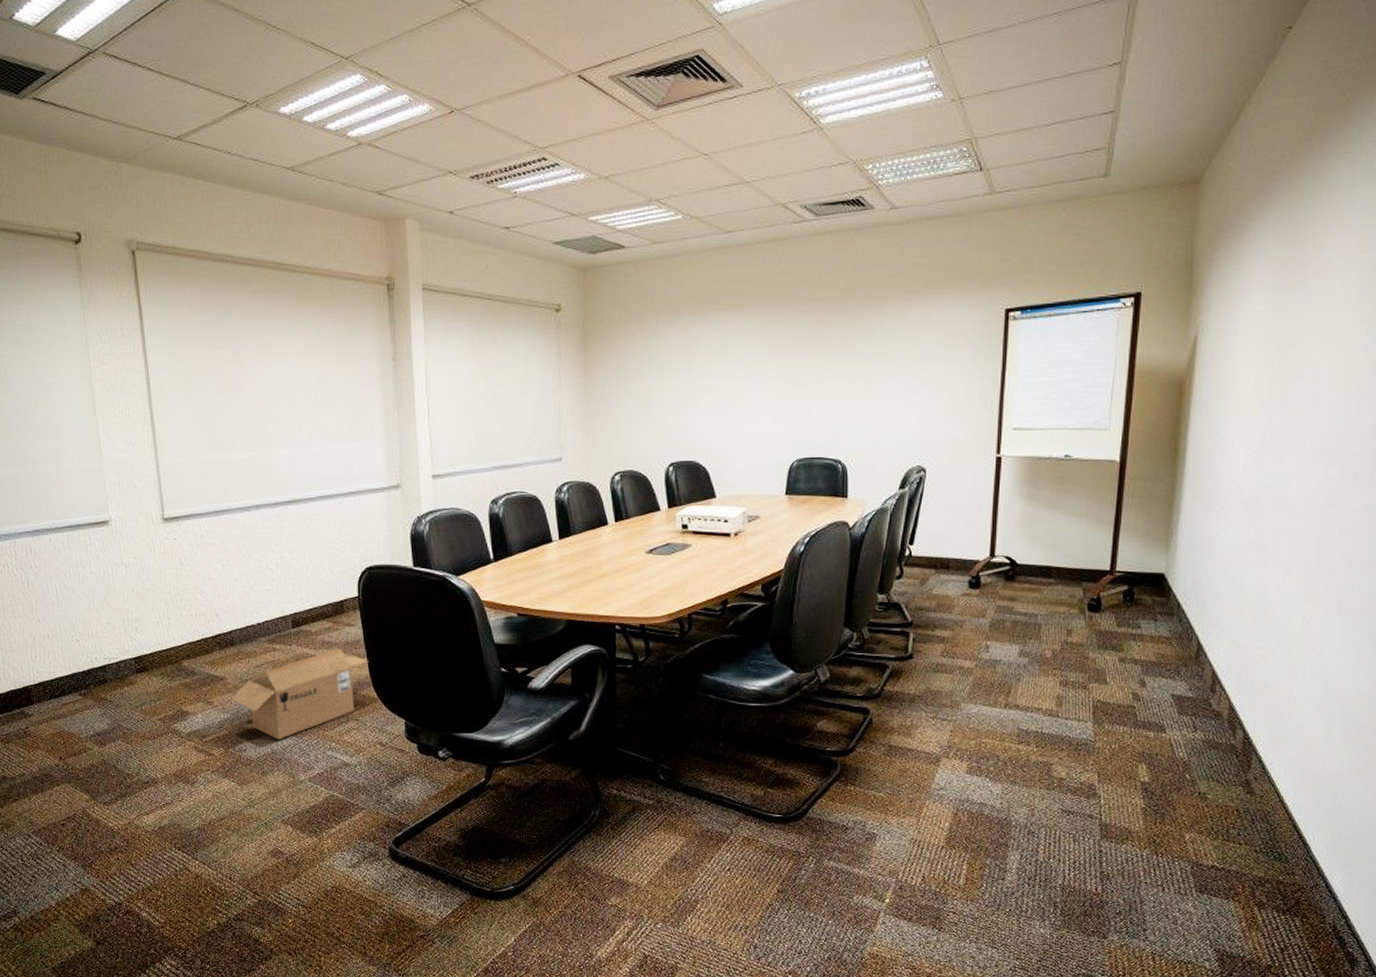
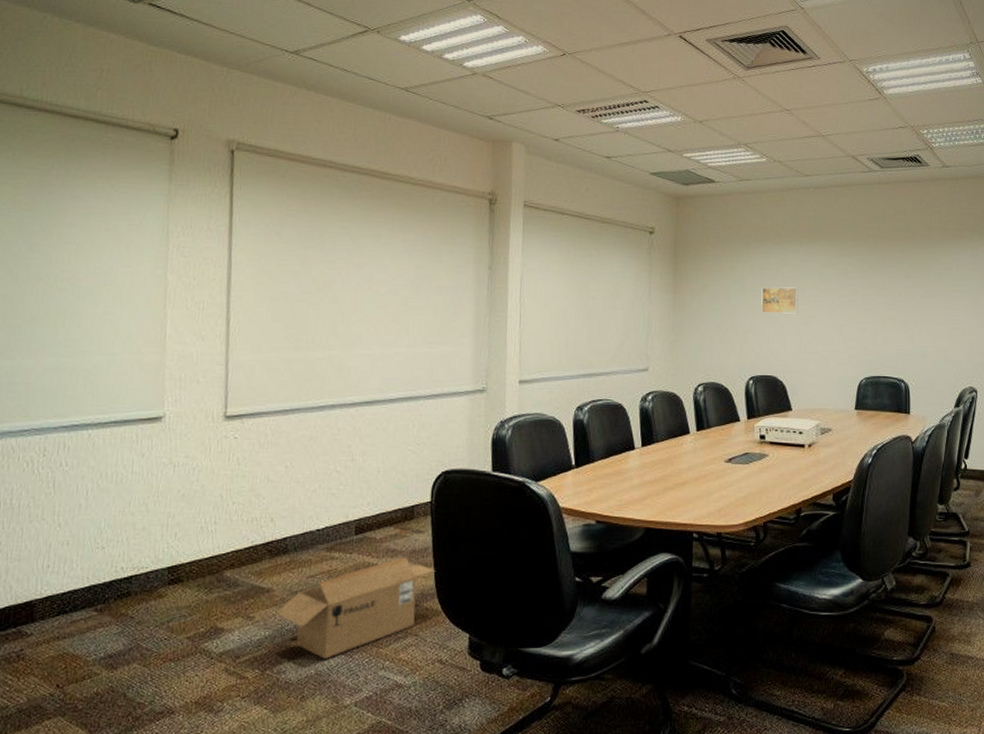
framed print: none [680,362,721,393] -> present [761,287,798,314]

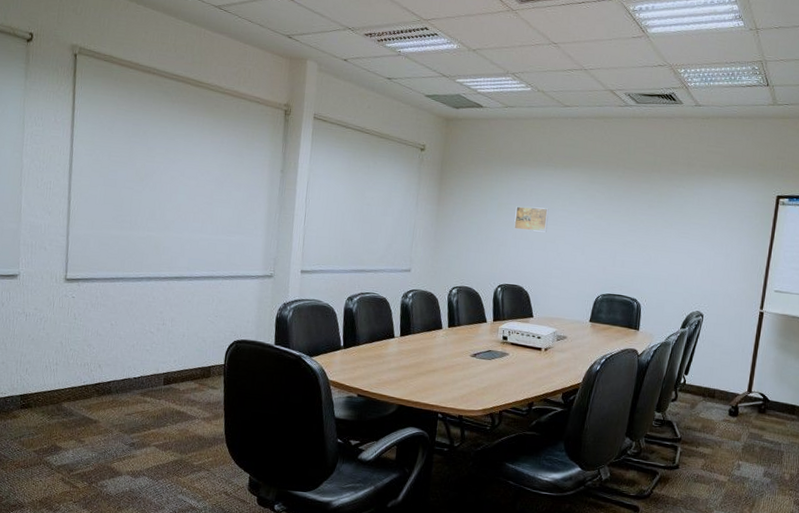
cardboard box: present [275,557,436,659] -> none [100,407,226,480]

